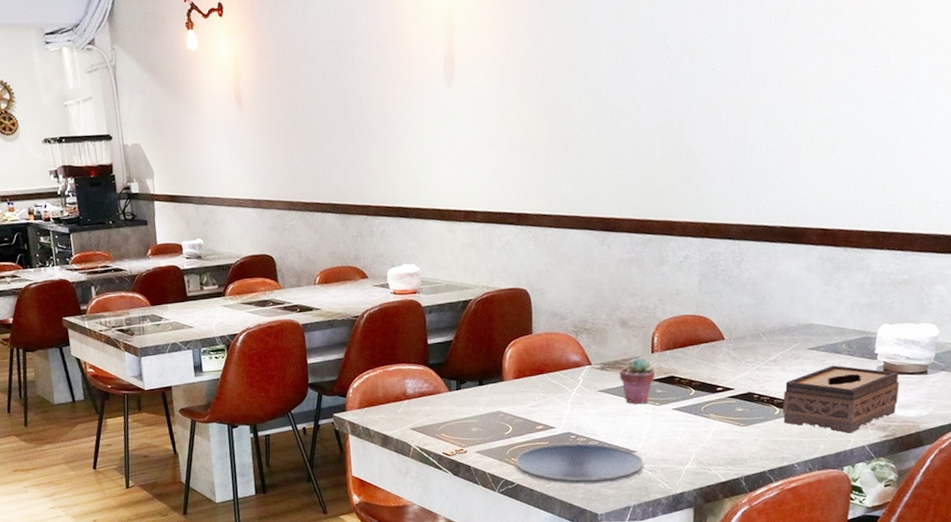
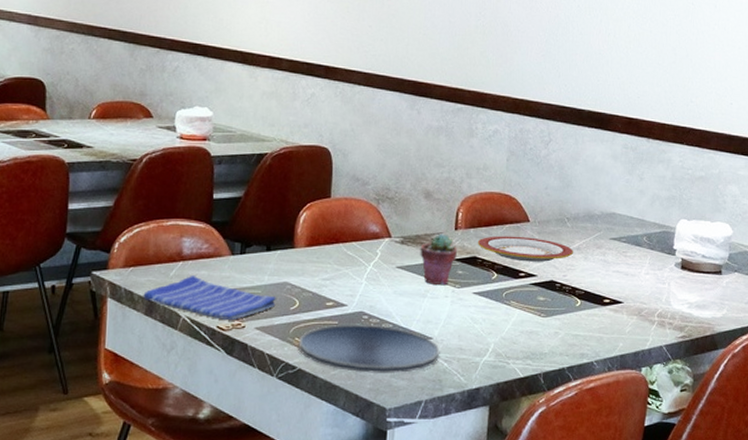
dish towel: none [378,411,492,447] -> present [143,276,276,321]
plate: none [674,353,770,377] -> present [477,236,573,262]
tissue box: present [783,365,899,433] -> none [584,258,696,332]

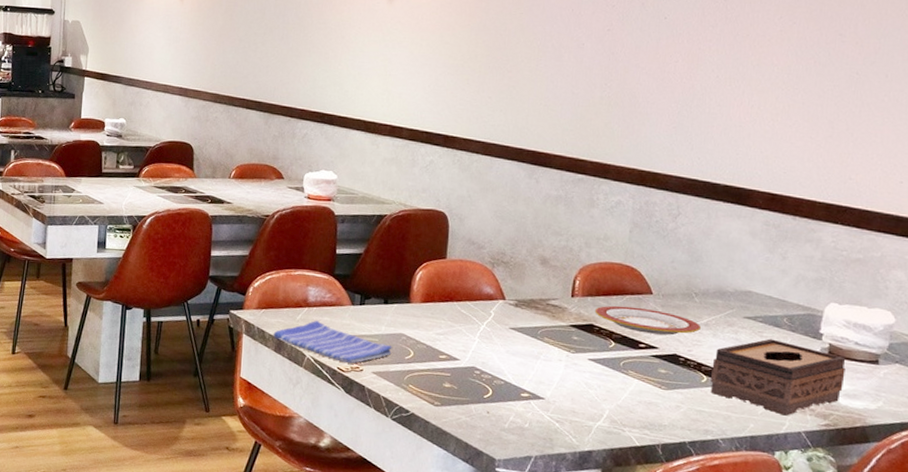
plate: present [298,324,440,374] -> none [412,376,552,428]
potted succulent: present [420,233,458,284] -> none [534,299,574,349]
tissue box: none [584,258,696,332] -> present [710,339,846,416]

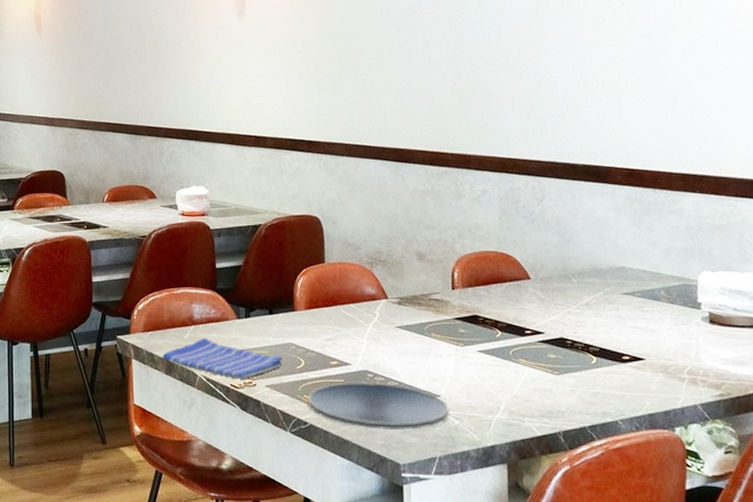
plate: none [412,376,552,428] -> present [307,382,450,431]
plate: present [594,305,701,335] -> none [476,293,582,319]
tissue box: present [710,339,846,416] -> none [599,313,730,390]

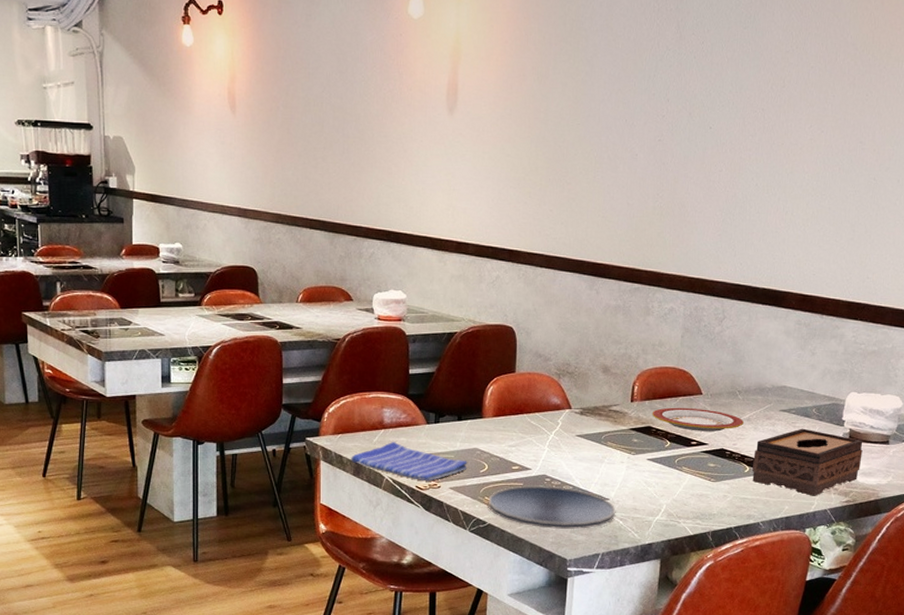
plate: none [476,293,582,319] -> present [652,407,743,432]
tissue box: none [599,313,730,390] -> present [752,428,863,496]

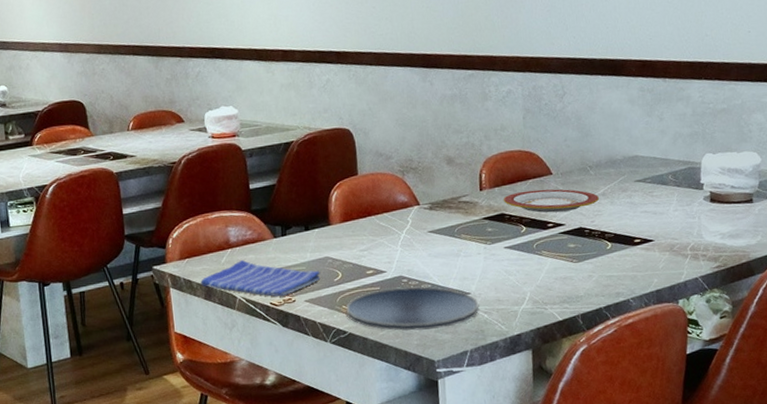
tissue box: present [752,428,863,496] -> none [614,196,727,266]

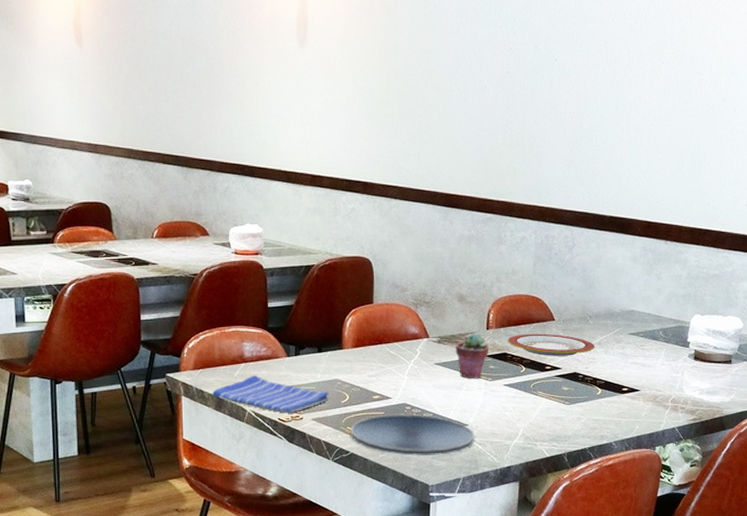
potted succulent: none [448,195,485,244] -> present [455,333,490,378]

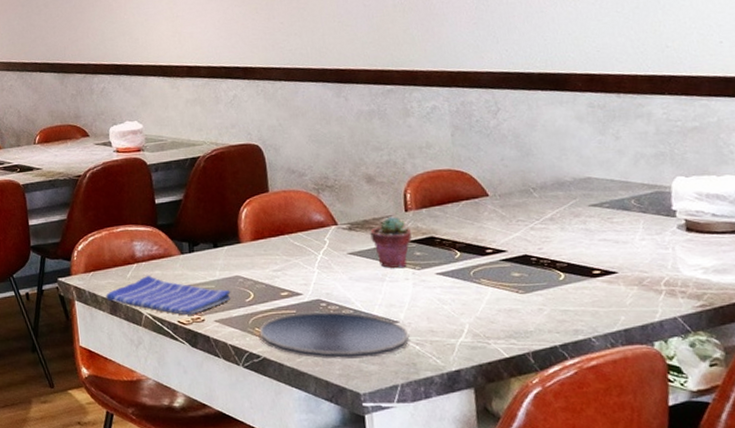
plate: present [507,333,595,356] -> none [432,211,546,238]

